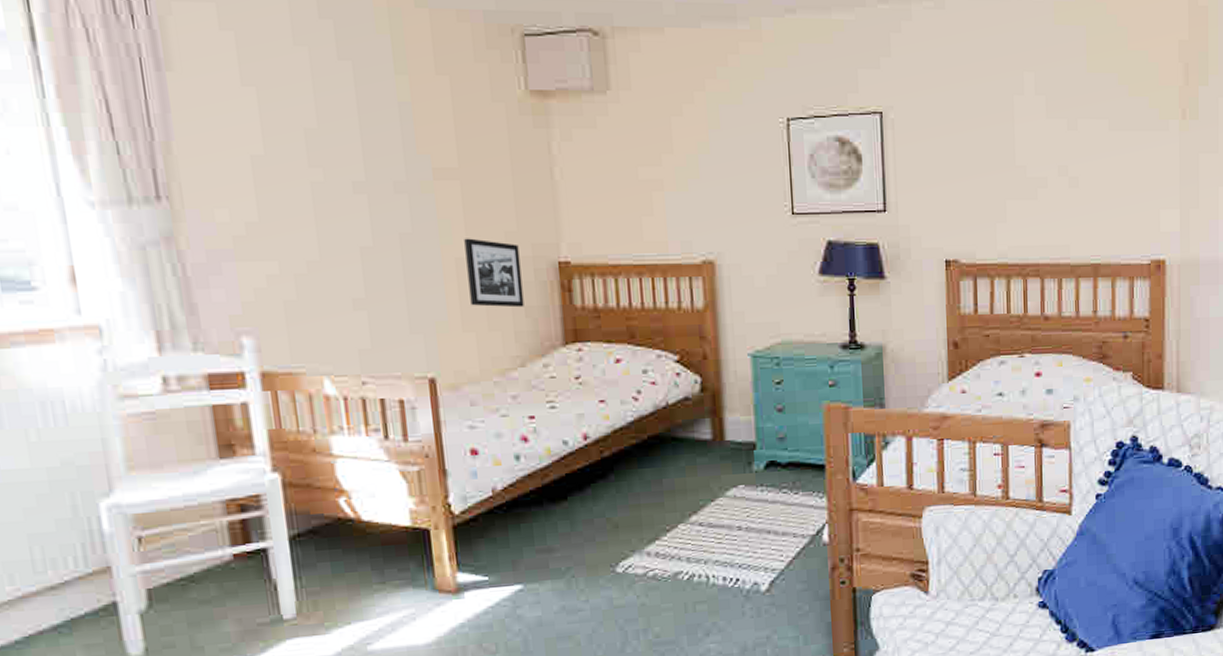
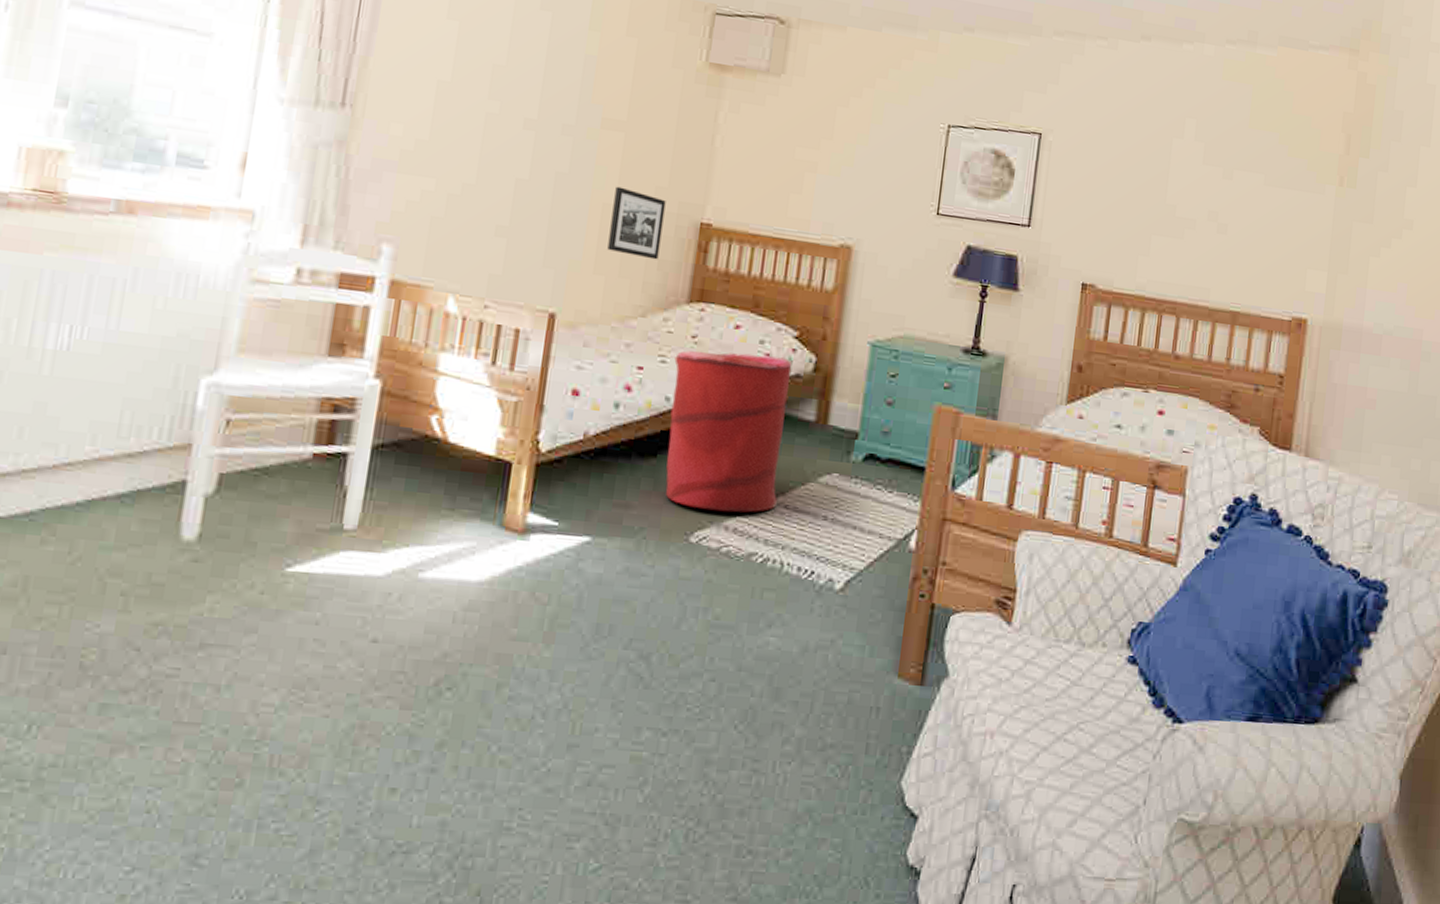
laundry hamper: none [563,383,692,541] -> present [666,351,793,513]

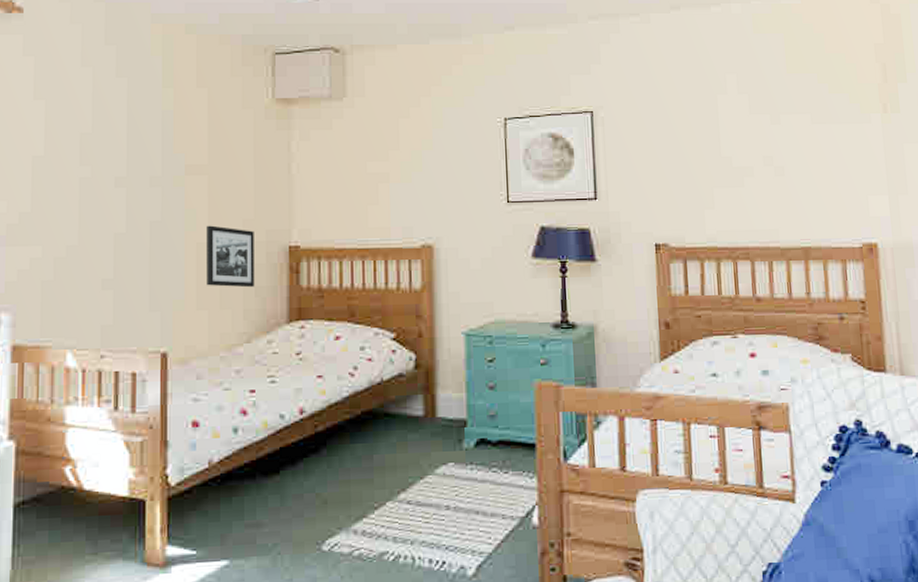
laundry hamper: present [666,351,793,513] -> none [283,360,401,517]

